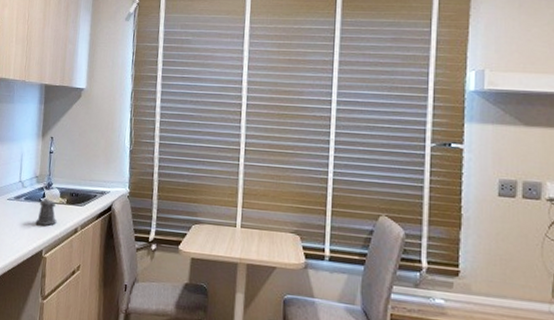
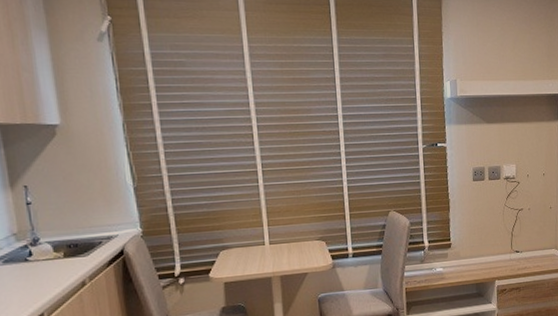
pepper shaker: present [36,198,57,226] -> none [25,255,56,287]

